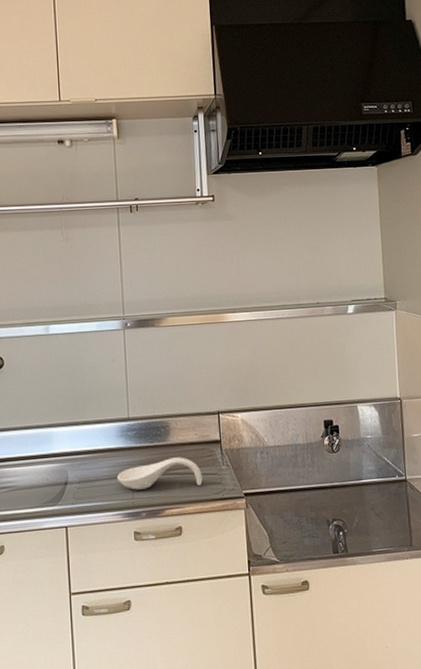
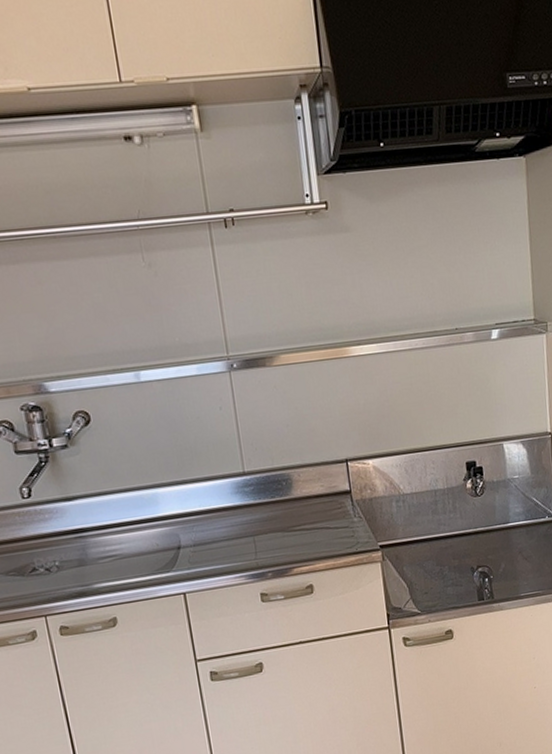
spoon rest: present [116,457,203,490] -> none [235,511,333,550]

